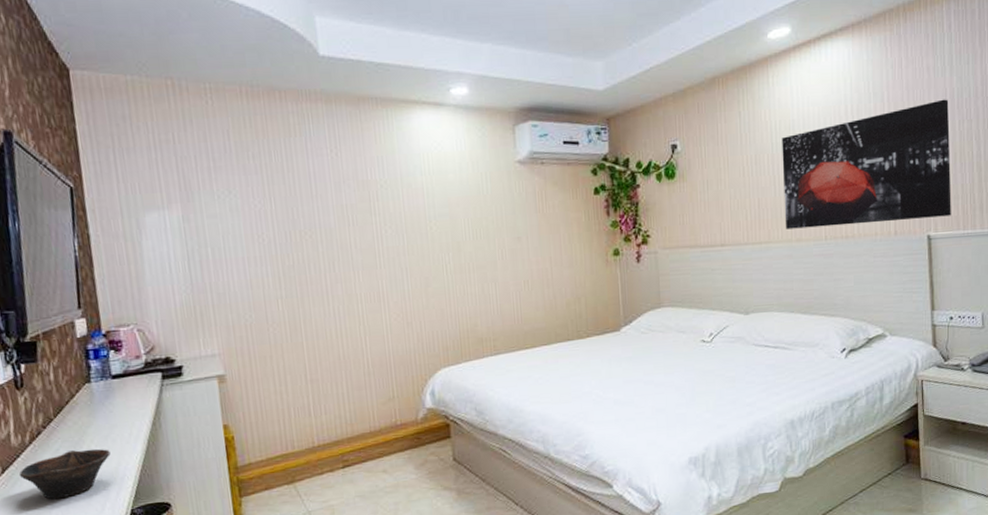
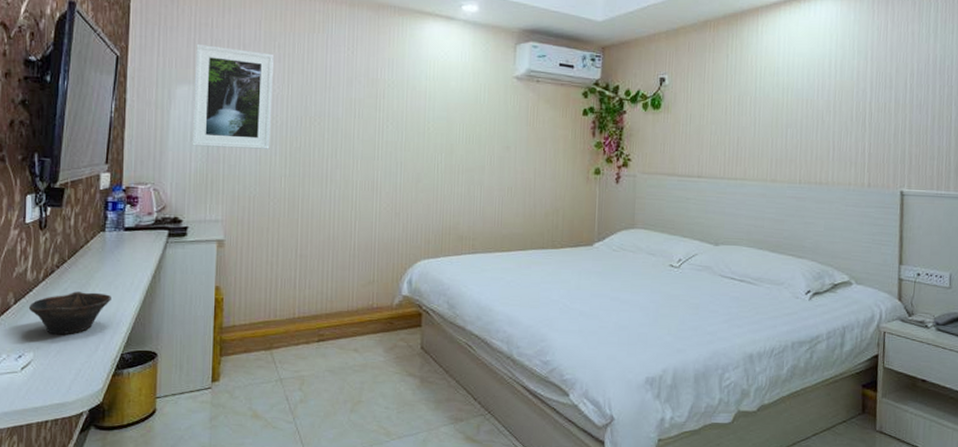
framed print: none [159,163,260,278] -> present [192,43,274,149]
wall art: present [782,99,951,229] -> none [761,64,931,175]

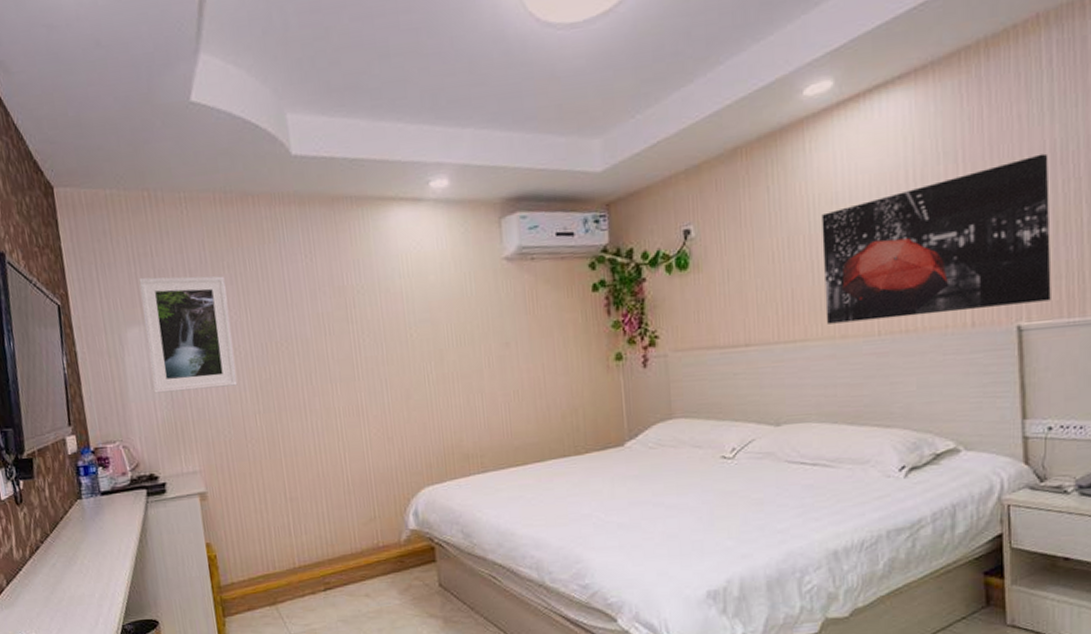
bowl: present [28,292,111,335] -> none [21,564,102,613]
wall art: none [761,64,931,175] -> present [822,153,1051,324]

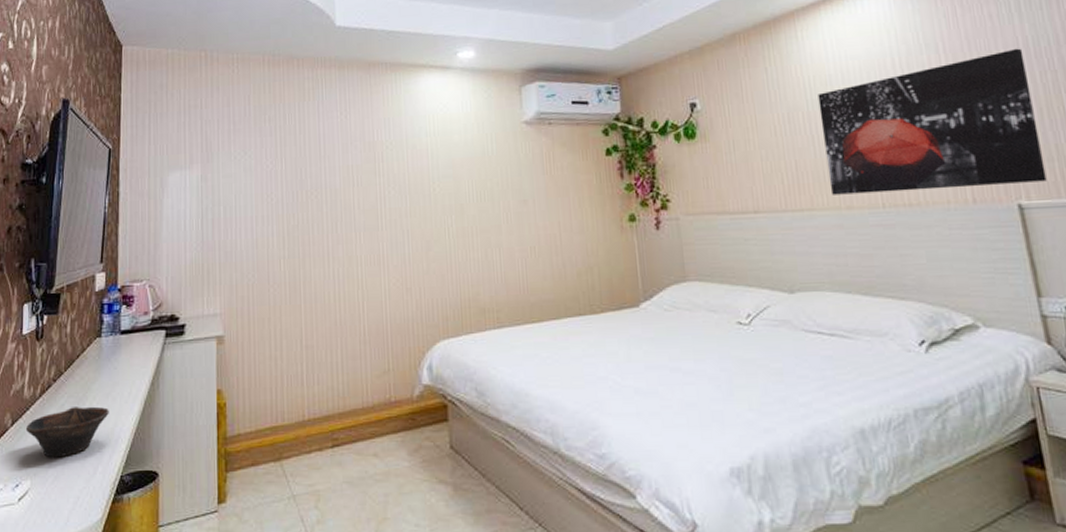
bowl: none [21,564,102,613] -> present [25,406,109,458]
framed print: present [139,275,238,394] -> none [185,126,266,235]

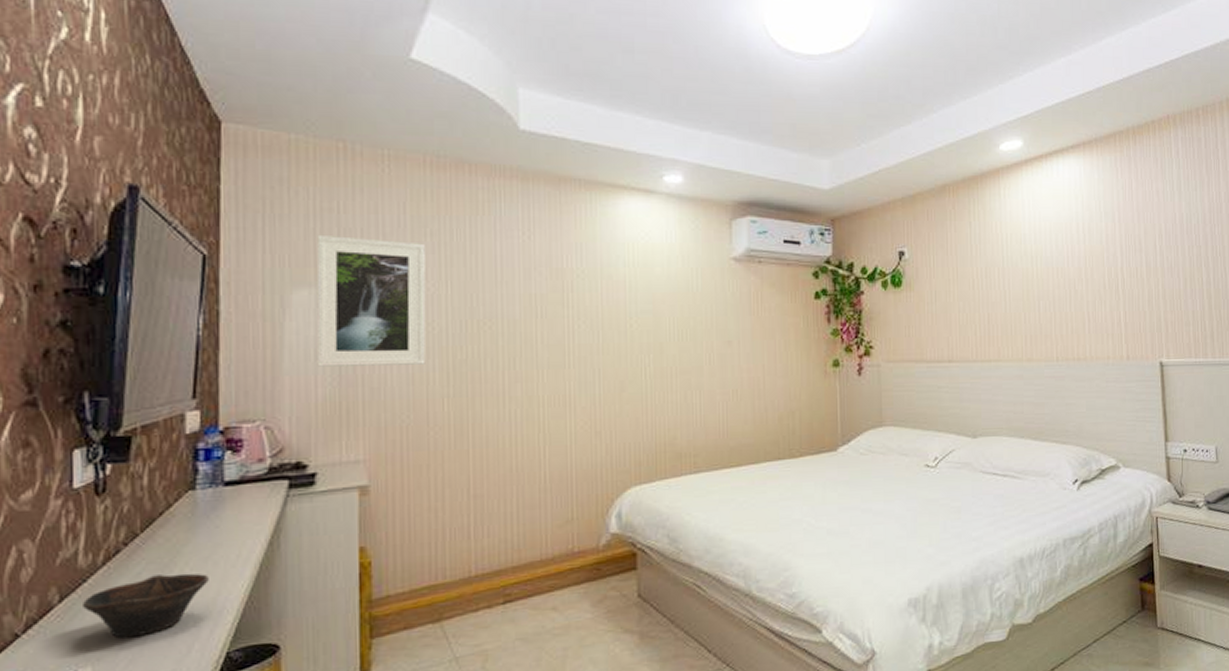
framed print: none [185,126,266,235] -> present [316,234,426,367]
wall art: present [818,48,1047,195] -> none [1013,223,1183,348]

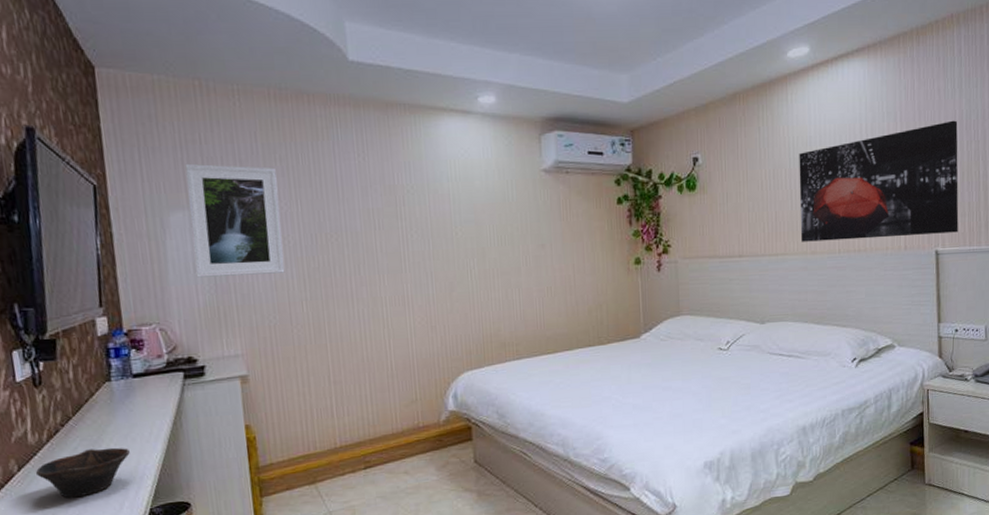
wall art: none [1013,223,1183,348] -> present [799,120,959,242]

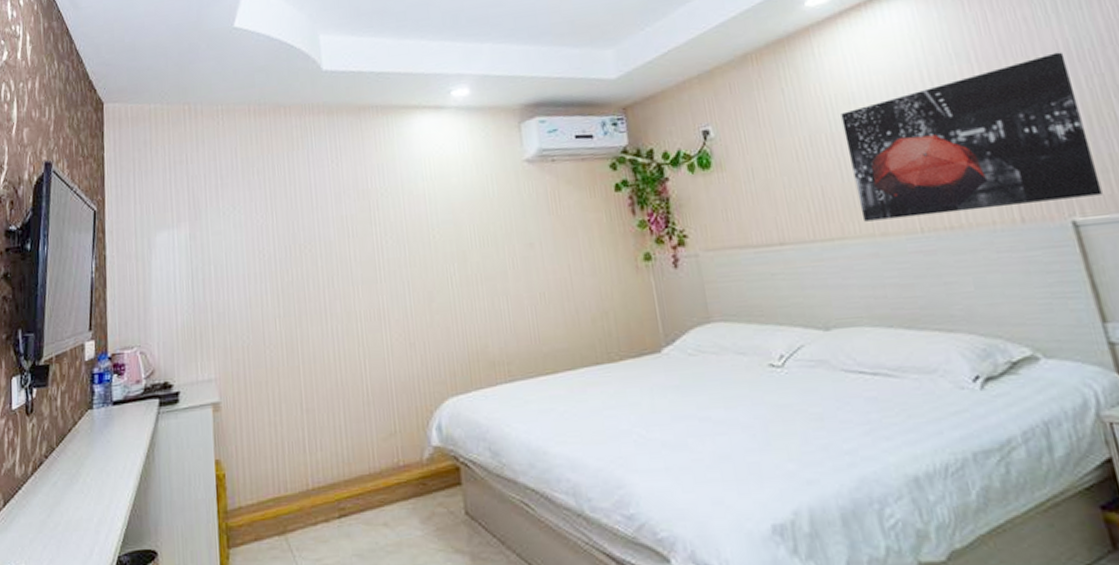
bowl: present [35,447,130,499] -> none [18,483,104,540]
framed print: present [185,163,285,278] -> none [172,181,260,297]

